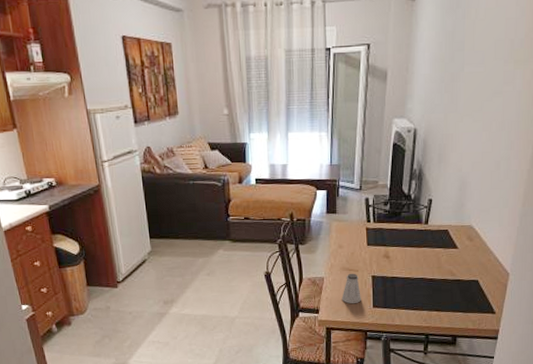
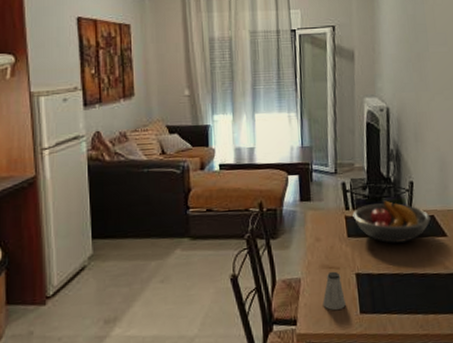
fruit bowl: none [373,215,445,252] -> present [352,200,431,243]

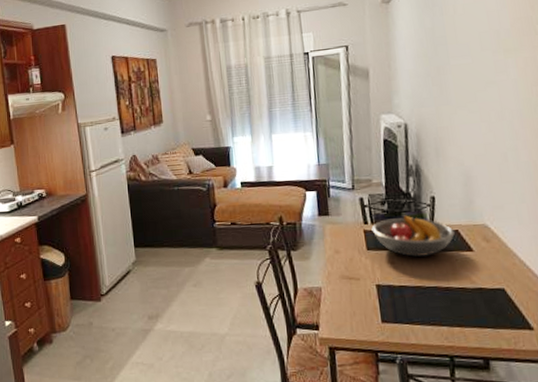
saltshaker: present [322,271,346,311] -> none [343,282,367,319]

